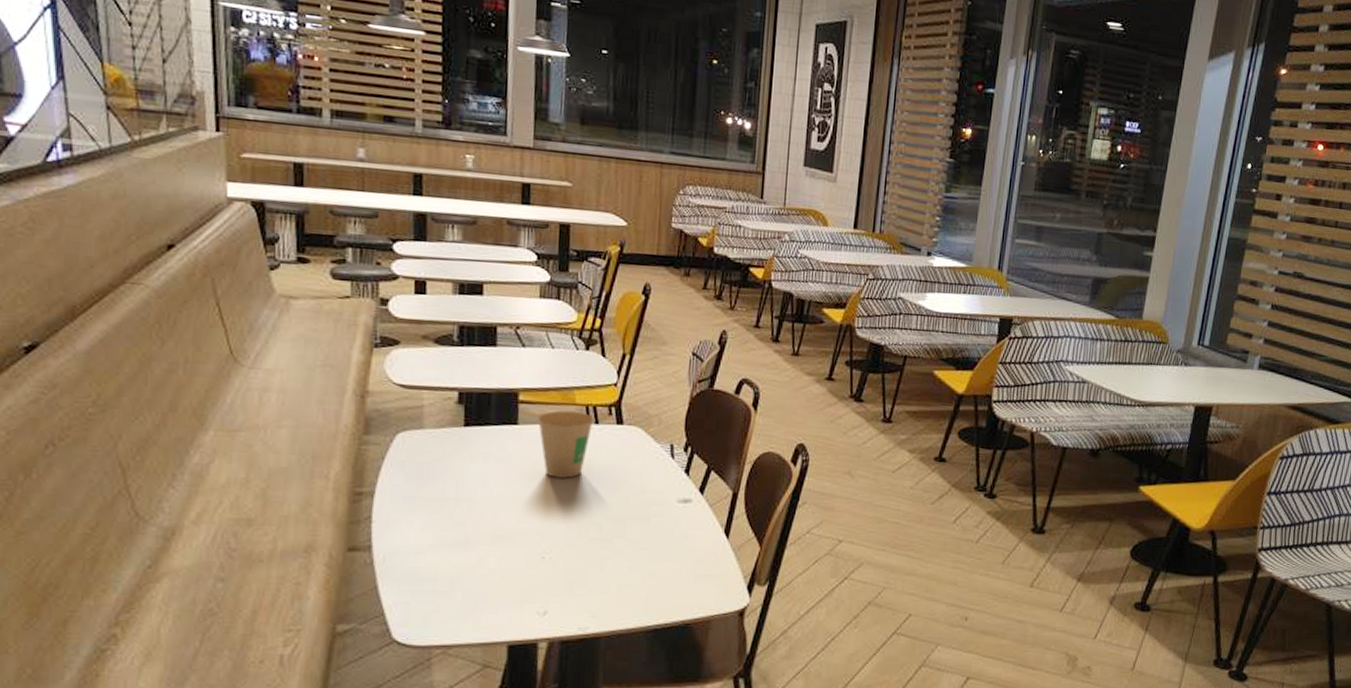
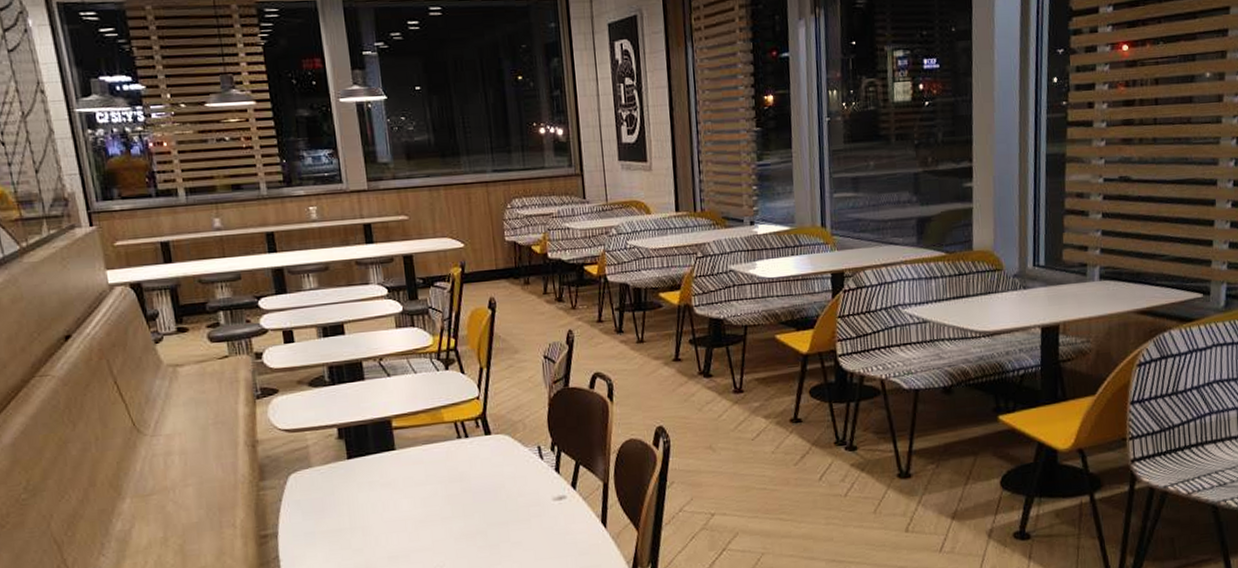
paper cup: present [538,410,594,478] -> none [413,428,464,495]

